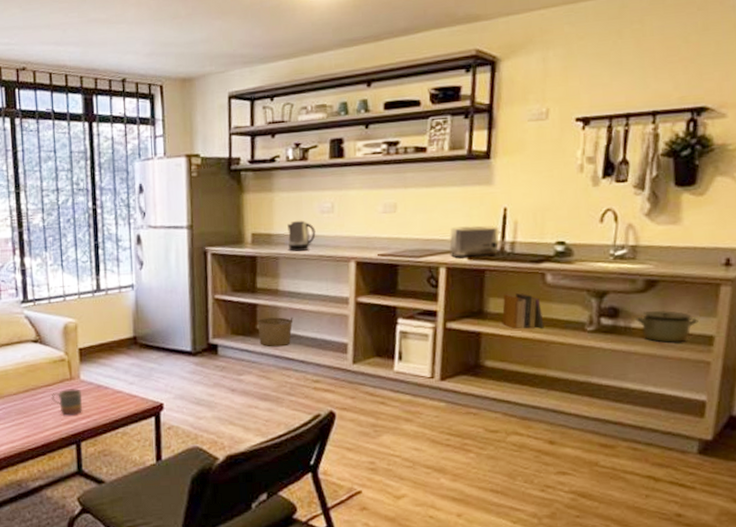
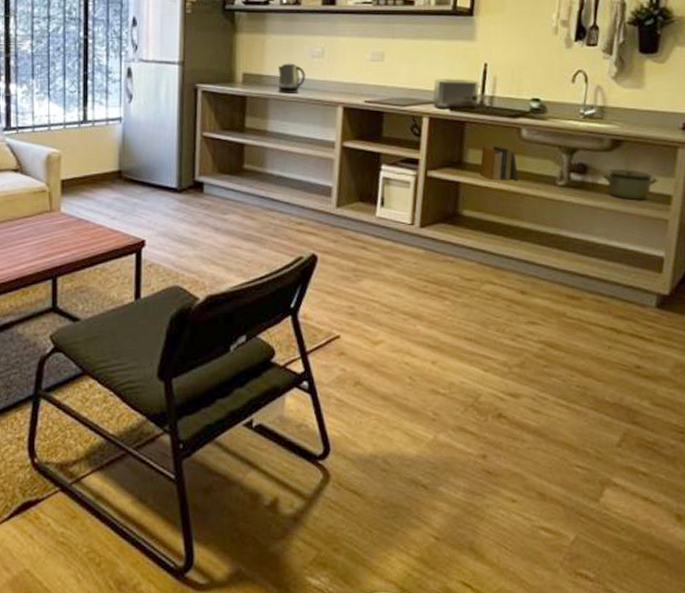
mug: present [52,388,83,416] -> none [30,221,62,249]
basket: present [257,316,293,347] -> none [244,157,280,188]

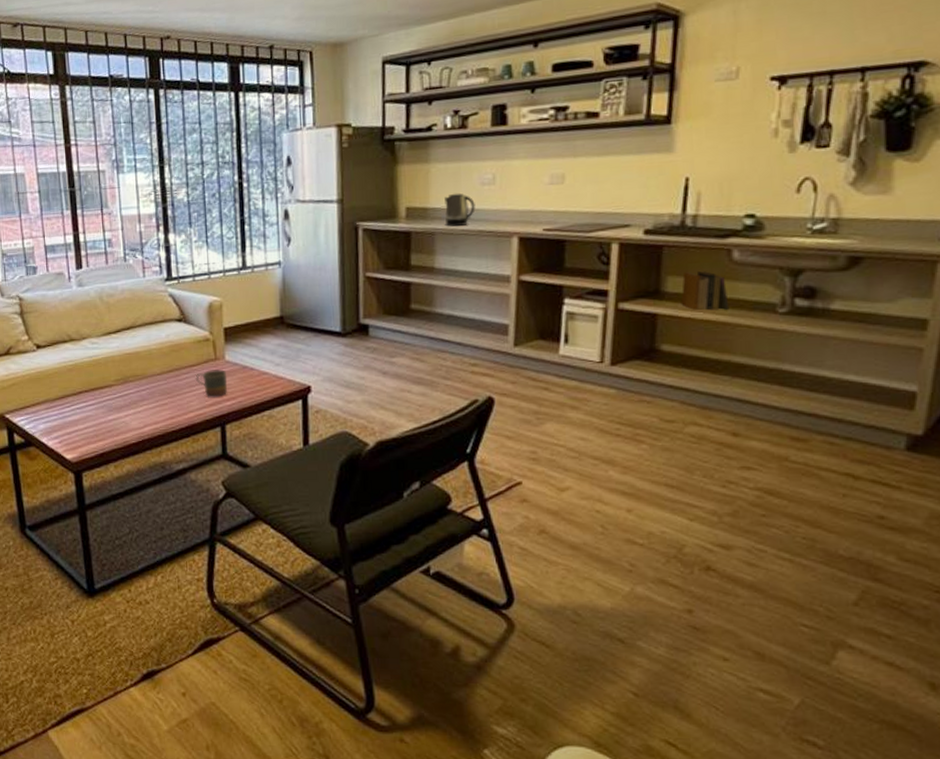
mug: none [30,221,62,249] -> present [196,369,228,397]
toaster: present [433,78,481,110] -> none [623,196,681,234]
saucepan: present [602,169,658,200] -> none [836,291,910,326]

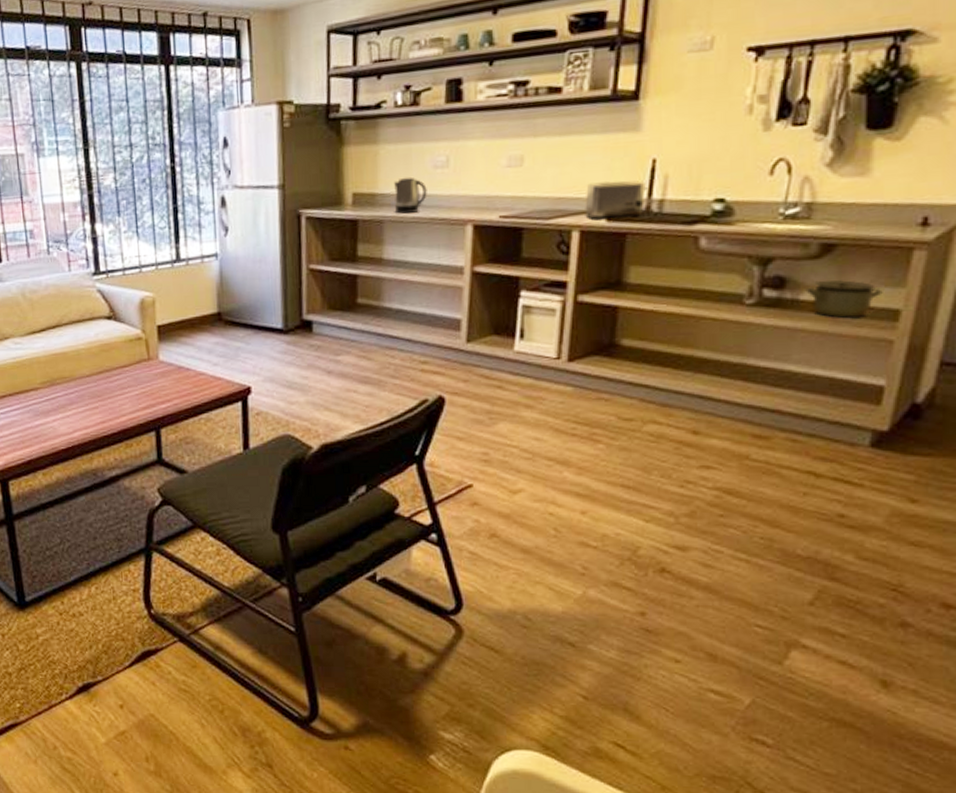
mug: present [196,369,228,397] -> none [128,370,163,400]
toaster: none [623,196,681,234] -> present [585,180,647,220]
books: present [681,271,729,311] -> none [643,260,694,303]
saucepan: none [836,291,910,326] -> present [805,280,883,318]

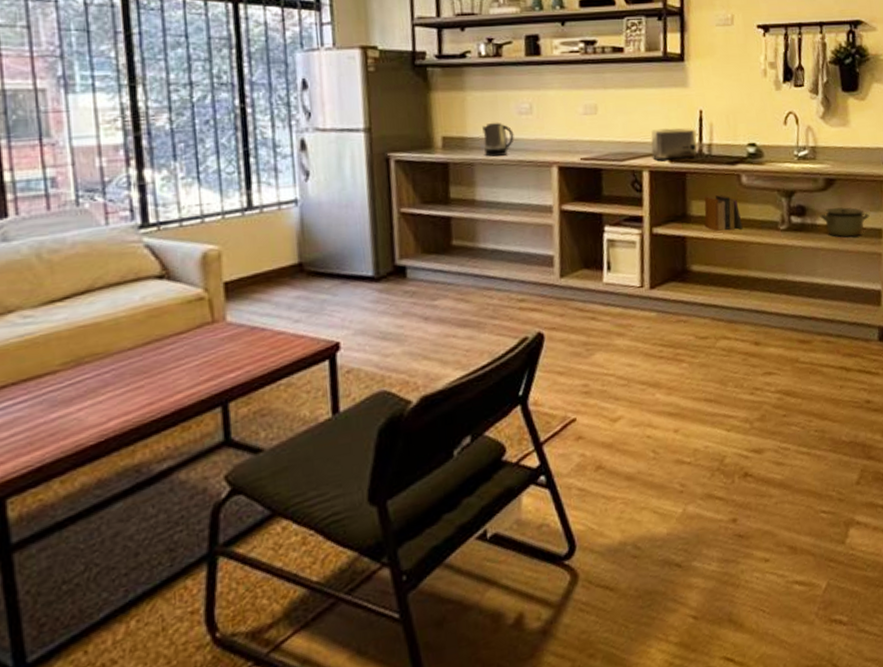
books: none [643,260,694,303] -> present [704,195,743,232]

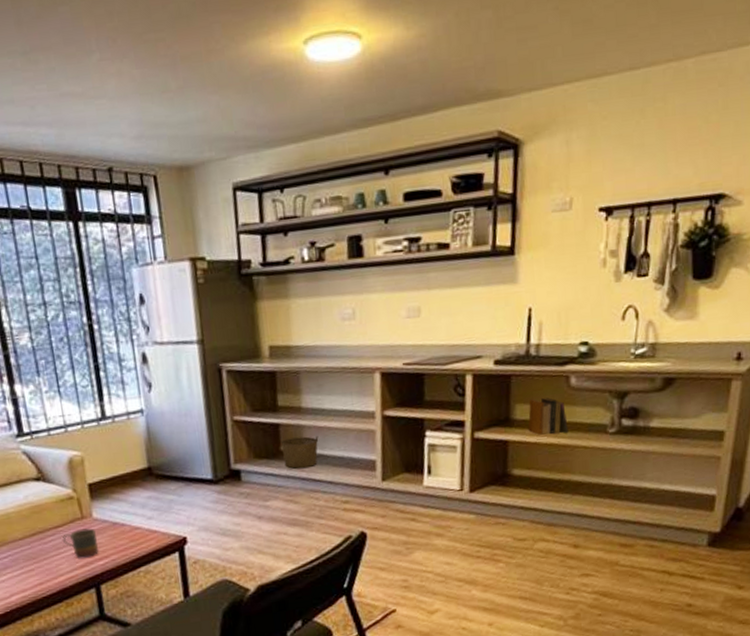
mug: none [185,334,231,370] -> present [63,528,99,558]
basket: none [451,229,493,265] -> present [280,435,319,469]
kettle: present [482,122,514,157] -> none [307,329,338,364]
toaster: present [650,127,698,162] -> none [475,327,526,364]
saucepan: present [820,207,870,237] -> none [654,408,711,440]

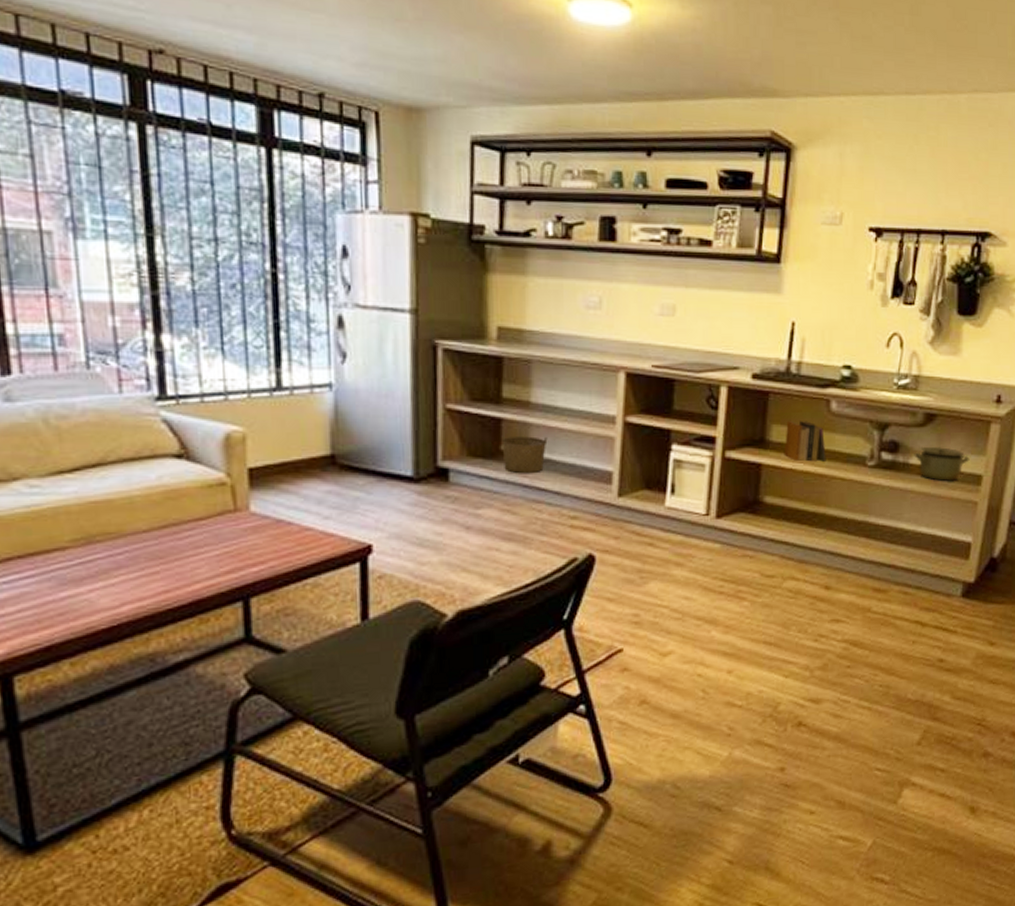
mug: present [63,528,99,558] -> none [205,524,254,562]
saucepan: none [654,408,711,440] -> present [914,447,970,481]

